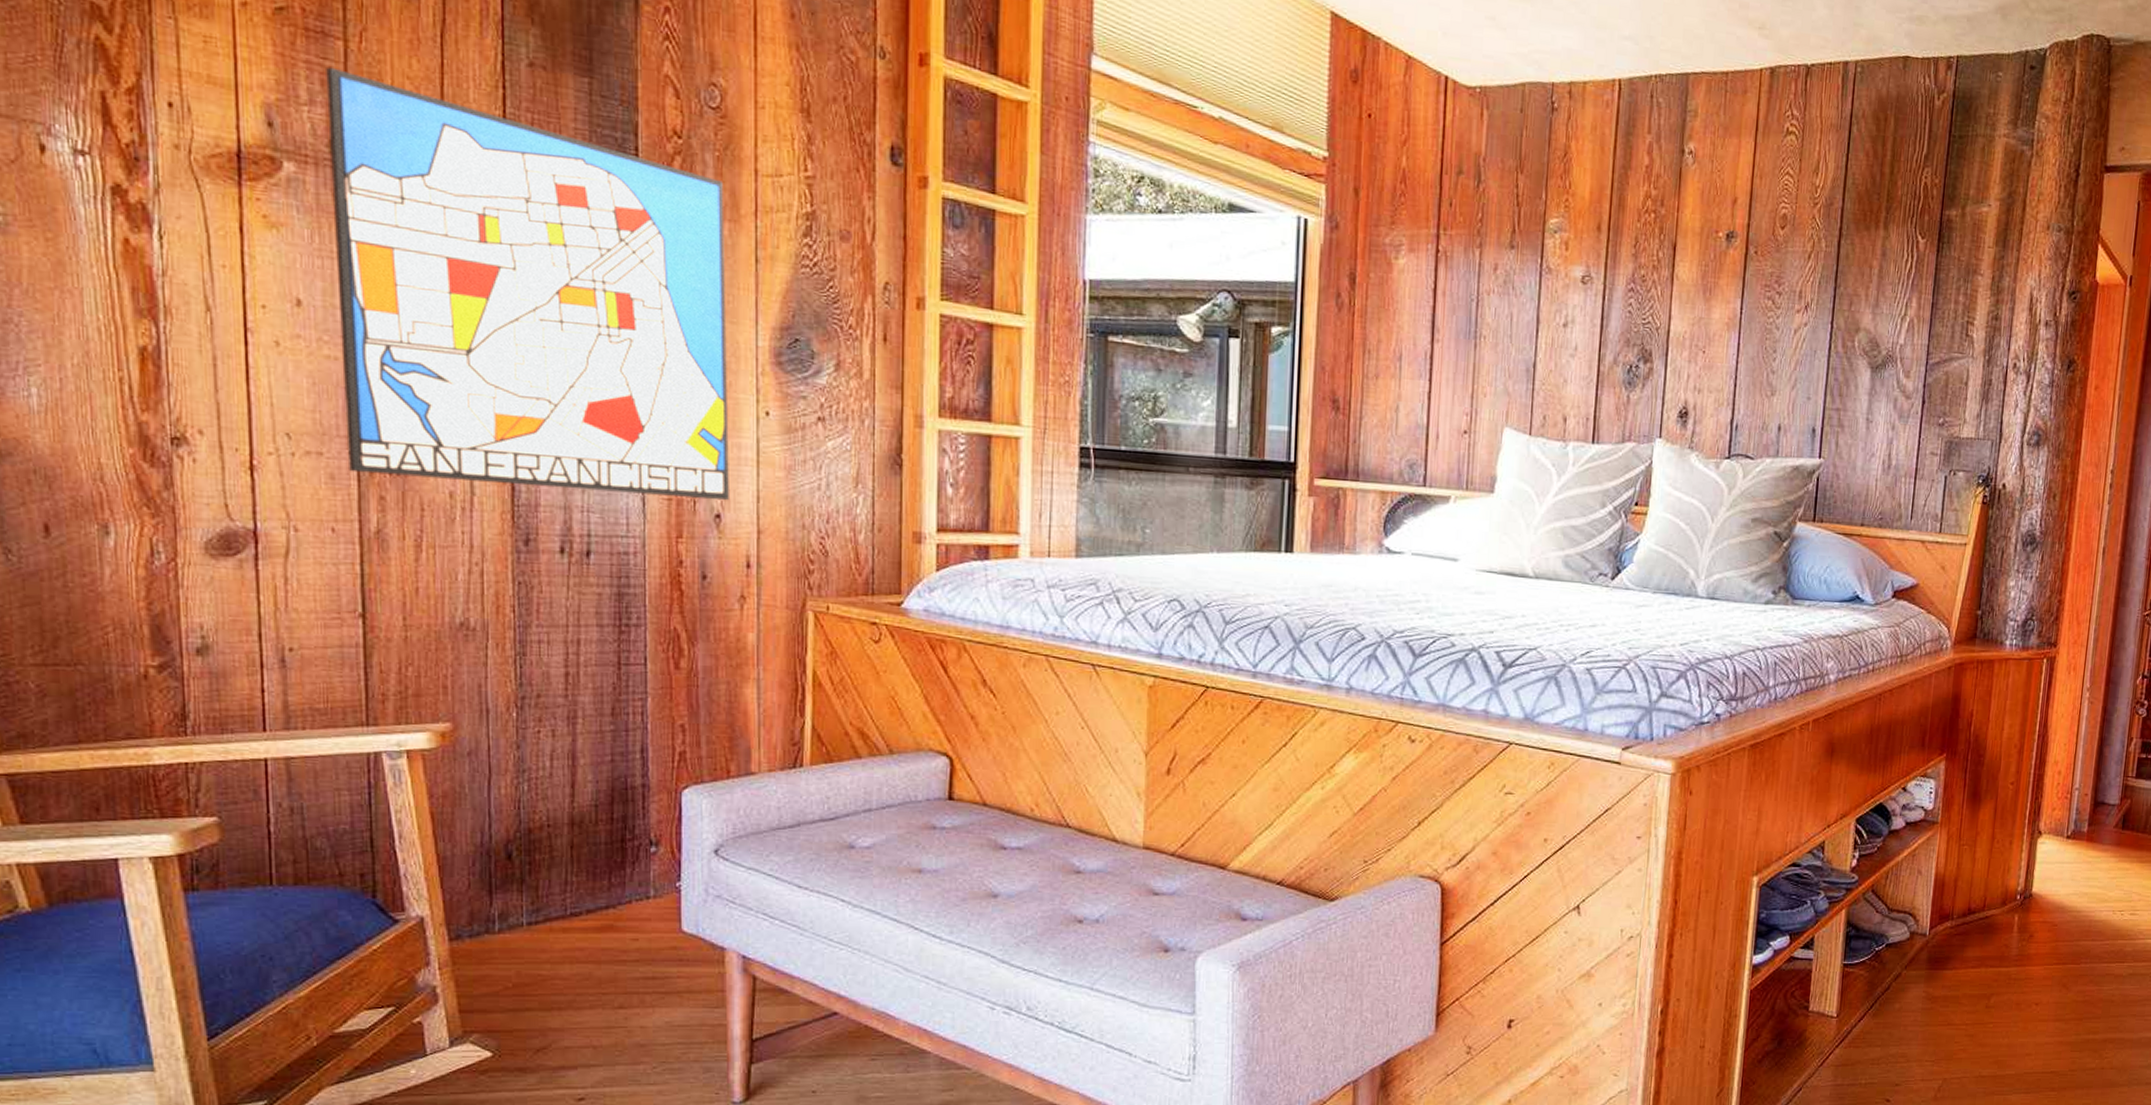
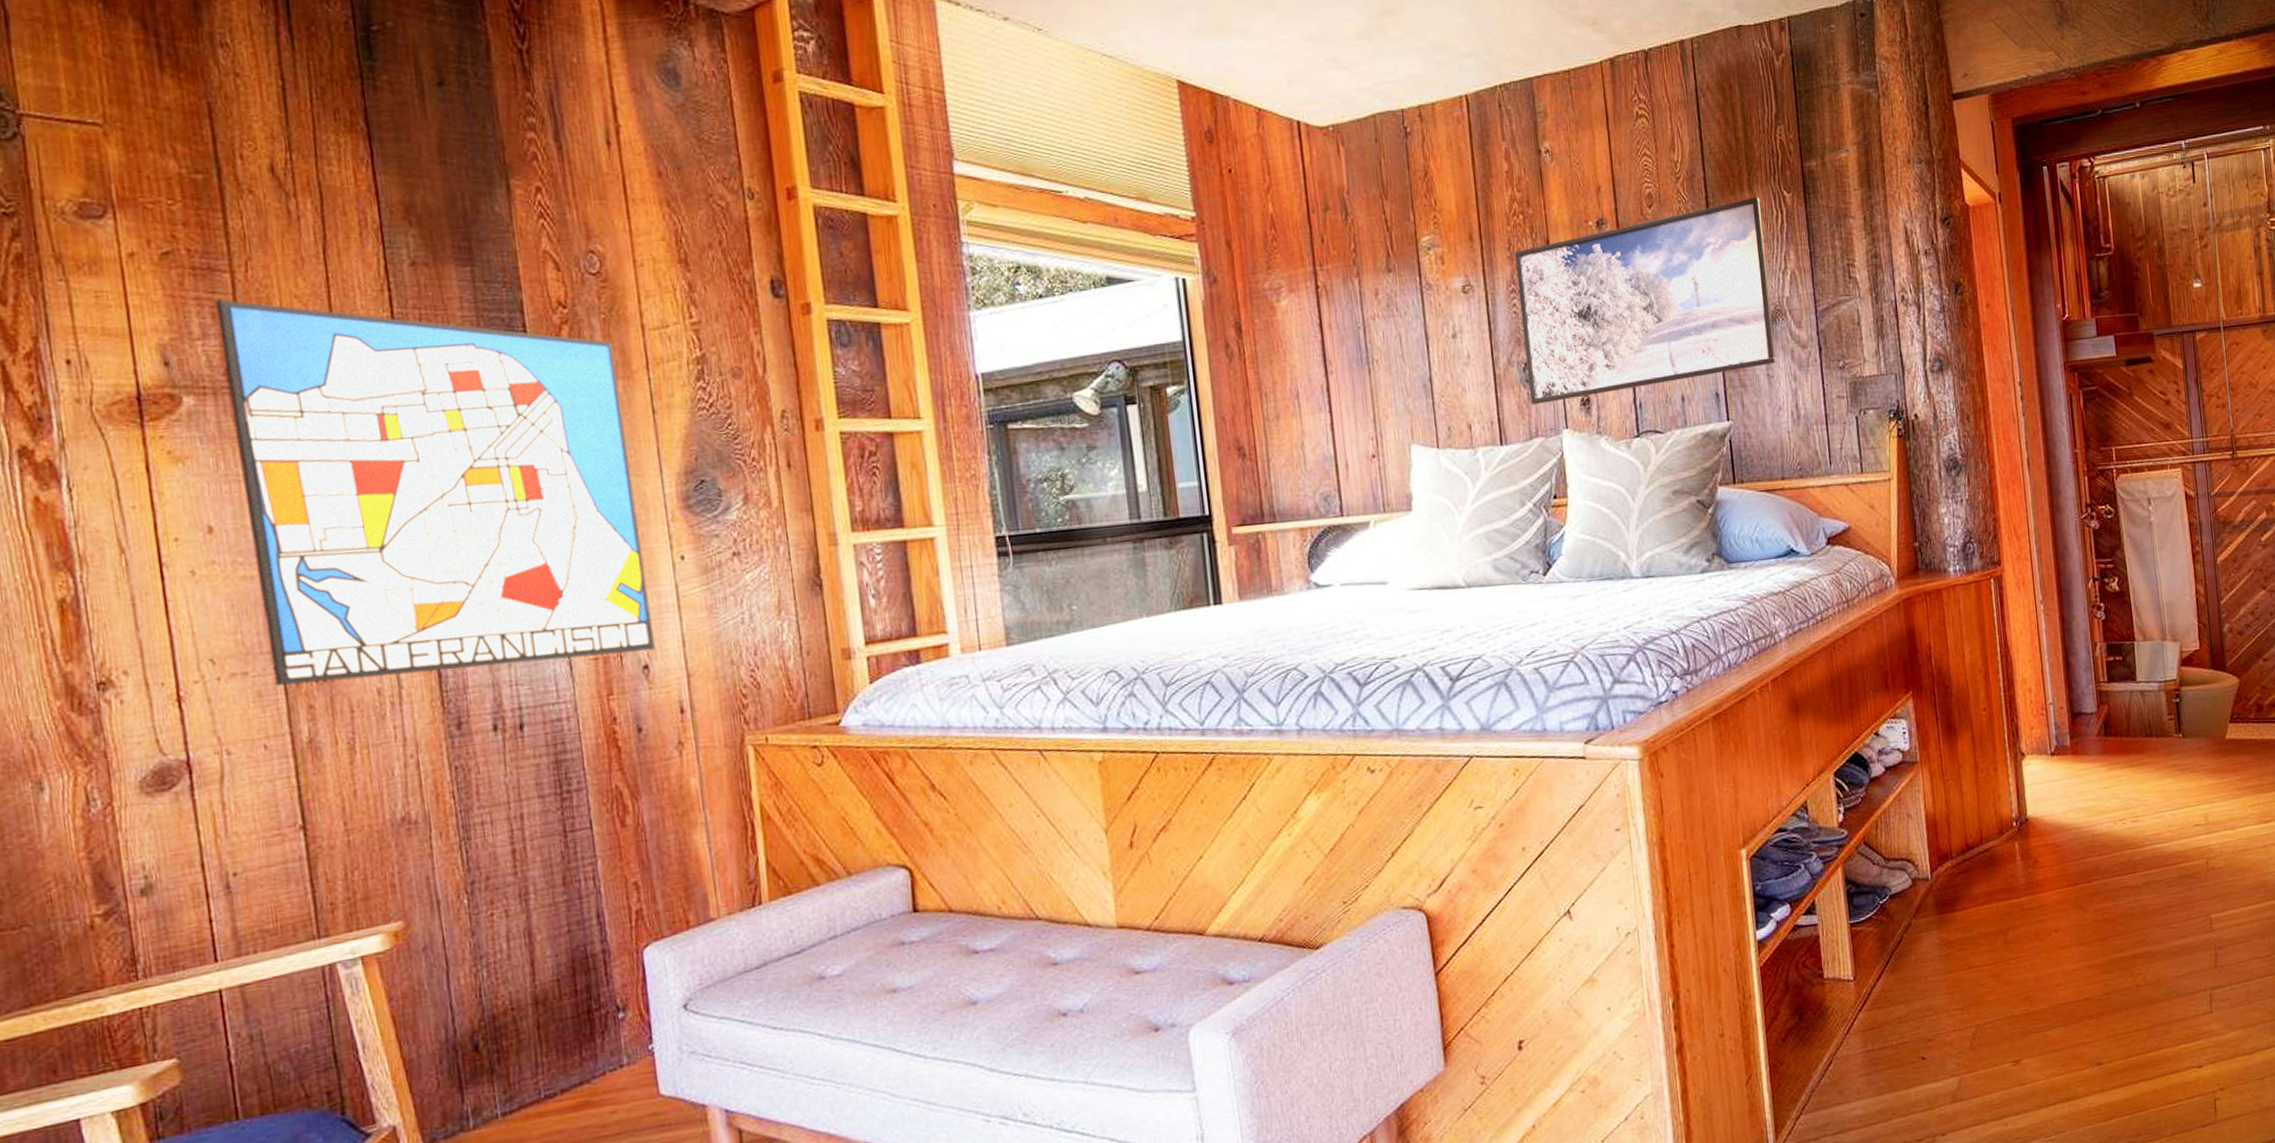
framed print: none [1629,236,1894,410] -> present [1514,197,1776,406]

